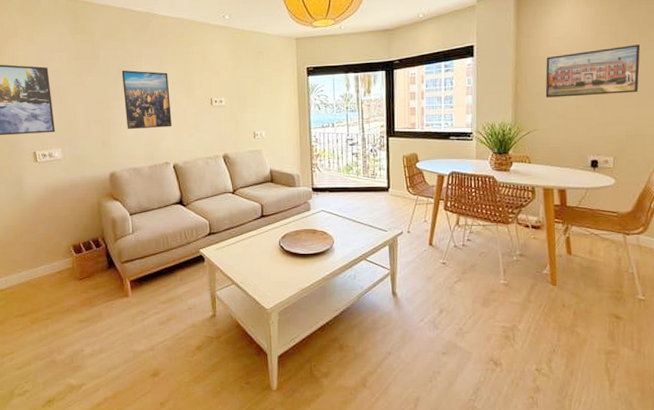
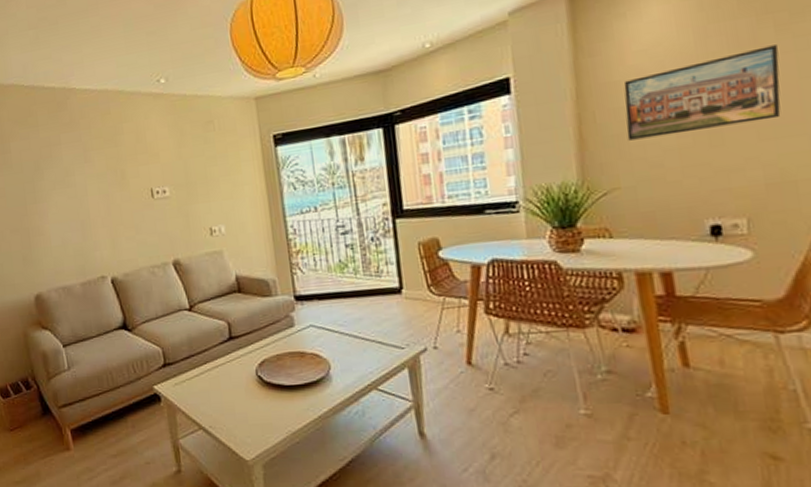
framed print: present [121,70,172,130] -> none [38,161,105,239]

